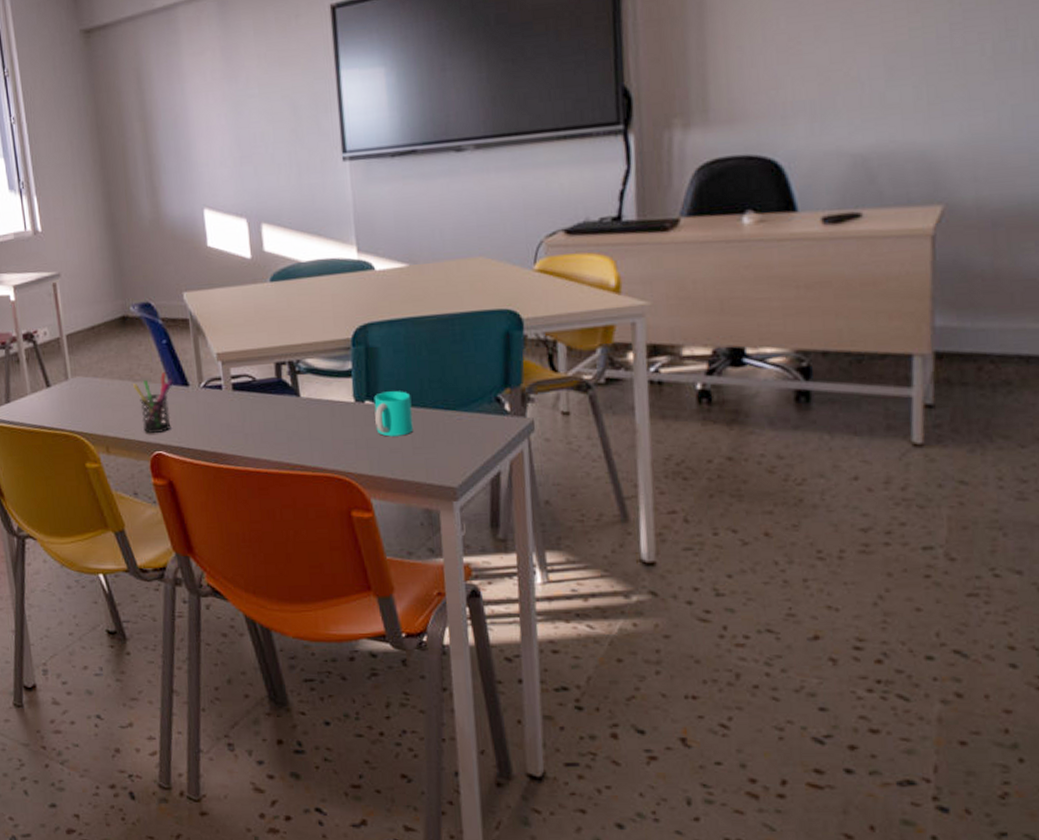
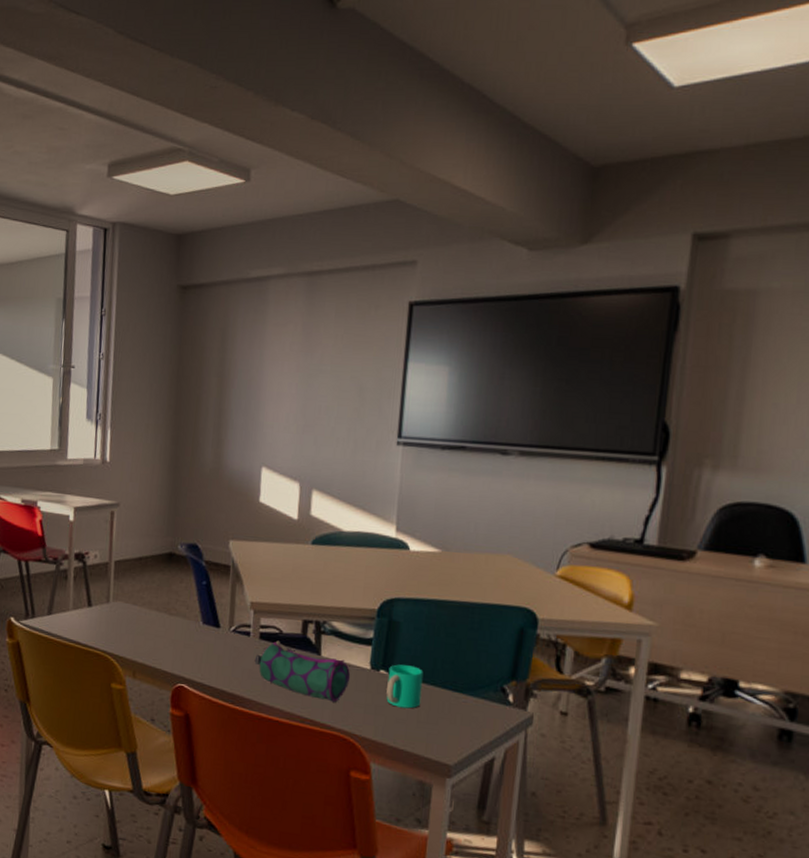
pen holder: present [133,372,173,434] -> none [168,611,206,667]
pencil case: none [231,389,335,443] -> present [254,640,351,703]

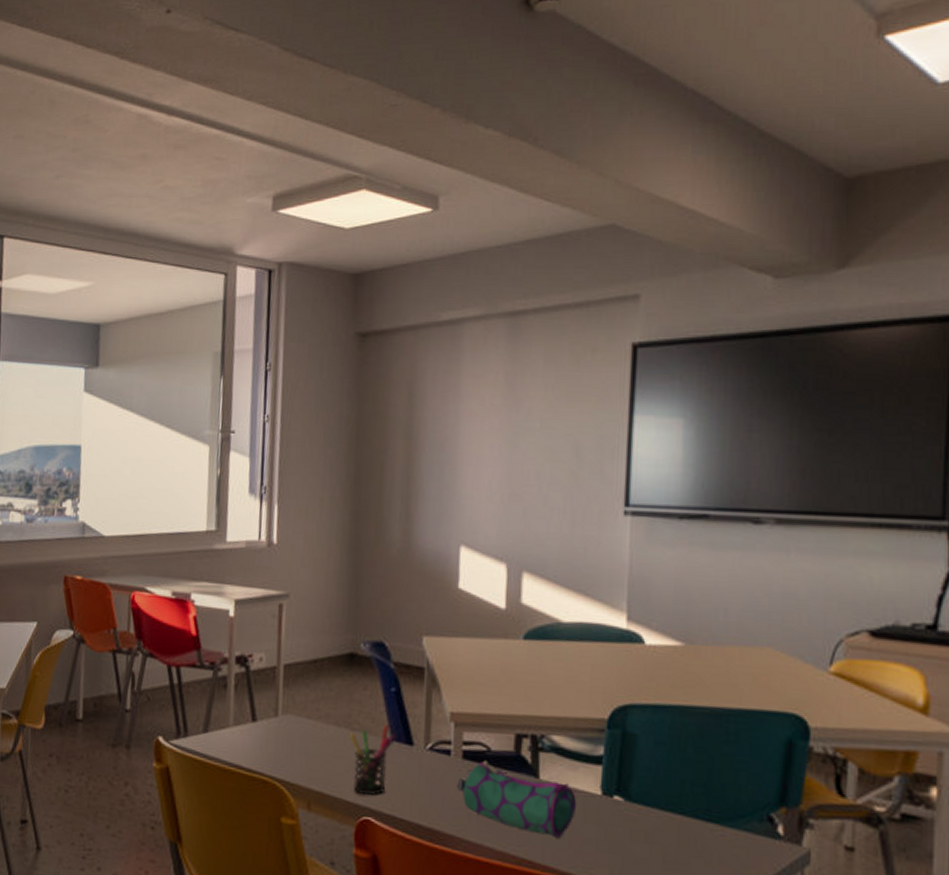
pen holder: none [168,611,206,667] -> present [350,725,396,796]
cup: present [386,664,424,709] -> none [623,788,668,845]

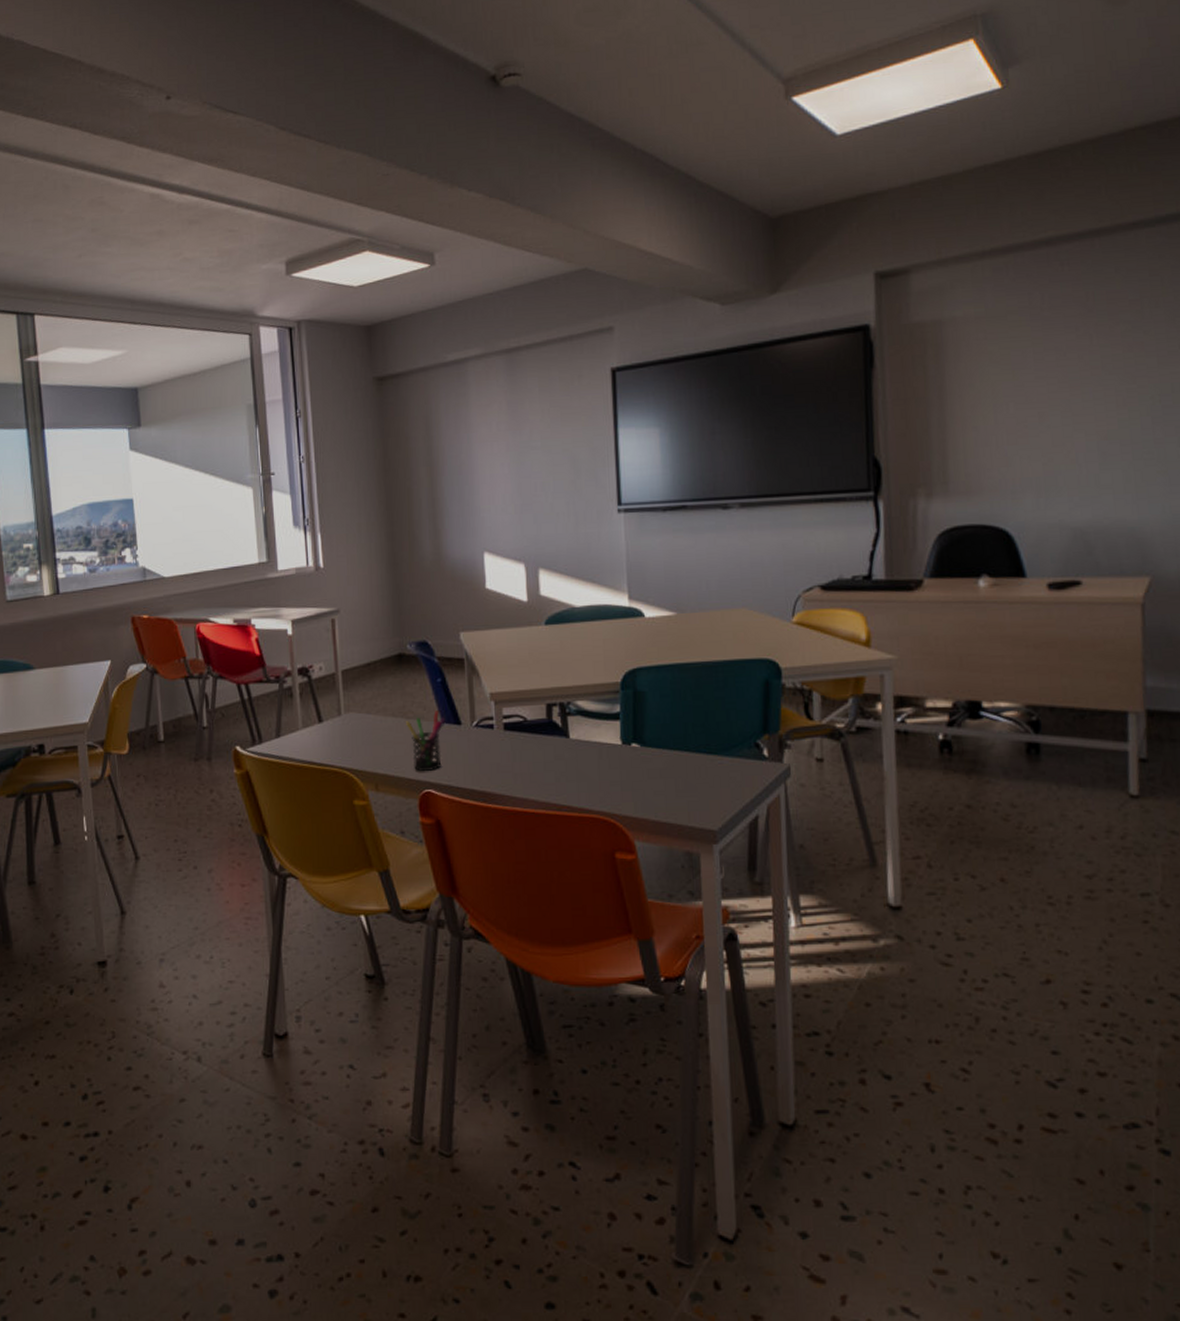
pencil case: present [456,760,577,838] -> none [501,729,603,784]

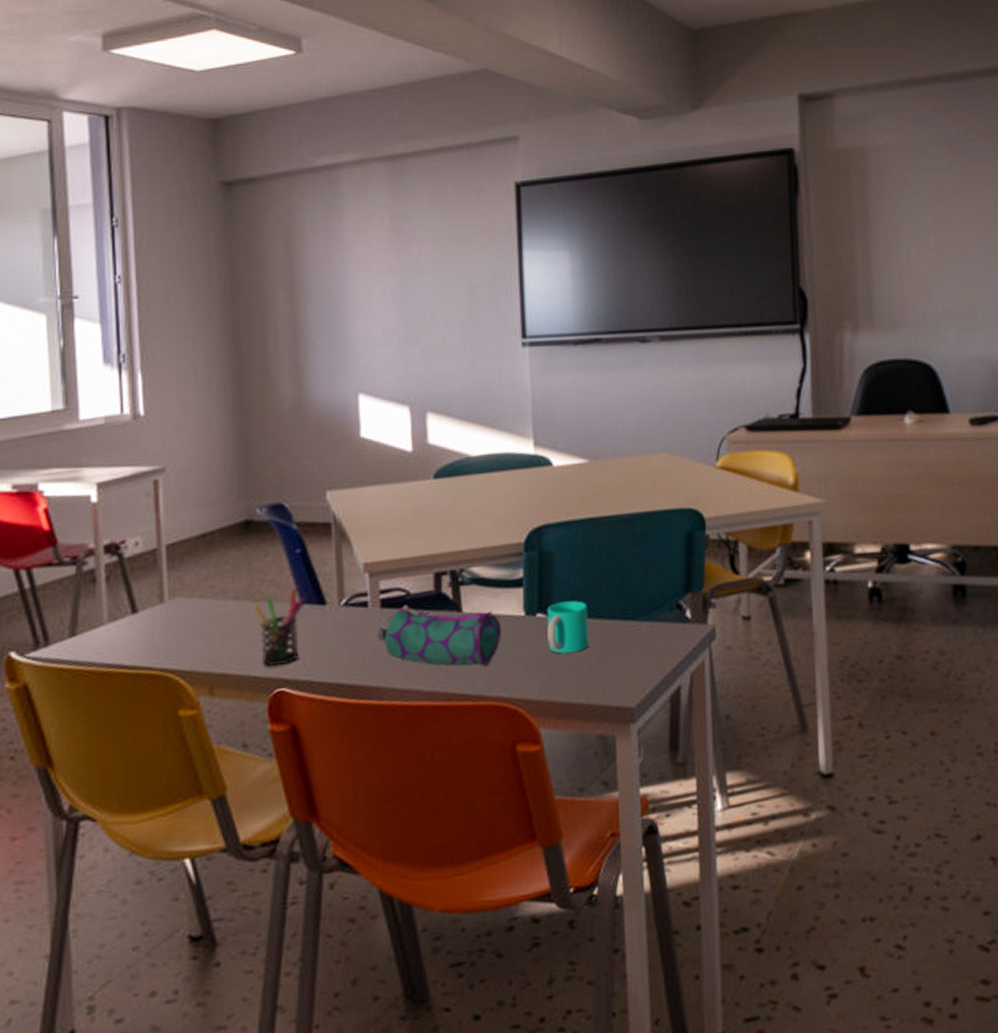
pencil case: none [501,729,603,784] -> present [377,605,502,666]
cup: none [640,734,677,779] -> present [546,600,590,654]

